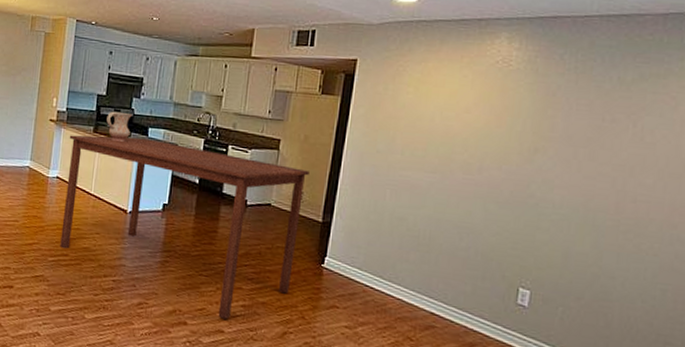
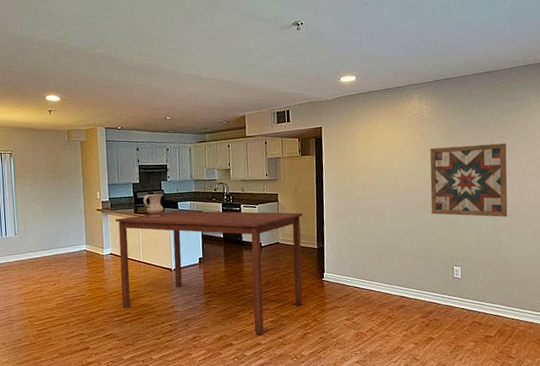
wall art: none [498,113,639,233] -> present [430,143,508,218]

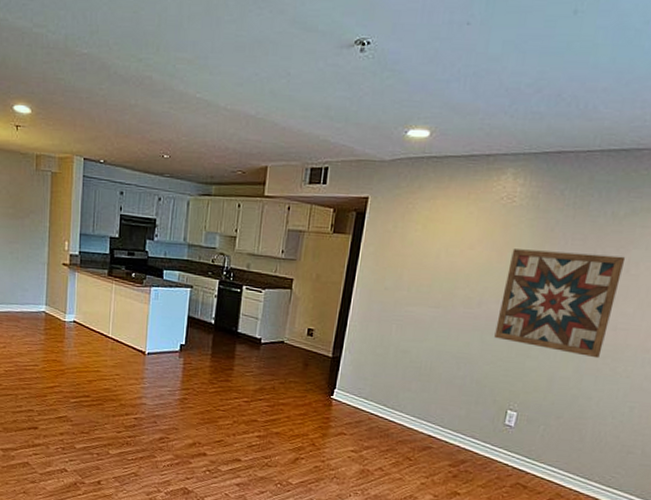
dining table: present [115,210,303,334] -> none [81,279,321,449]
ceramic jug: present [143,194,164,218] -> none [121,253,147,286]

